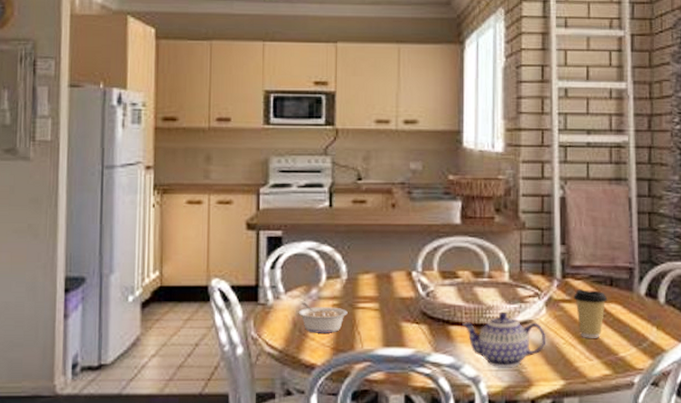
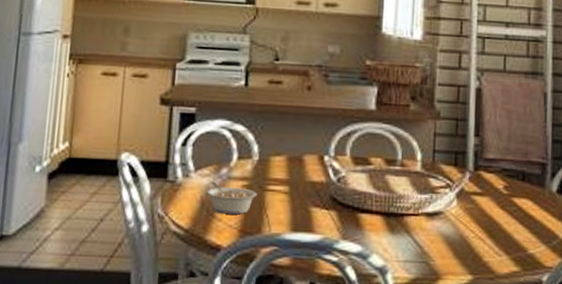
teapot: present [461,311,546,368] -> none [371,201,456,260]
coffee cup: present [574,289,608,338] -> none [485,182,519,234]

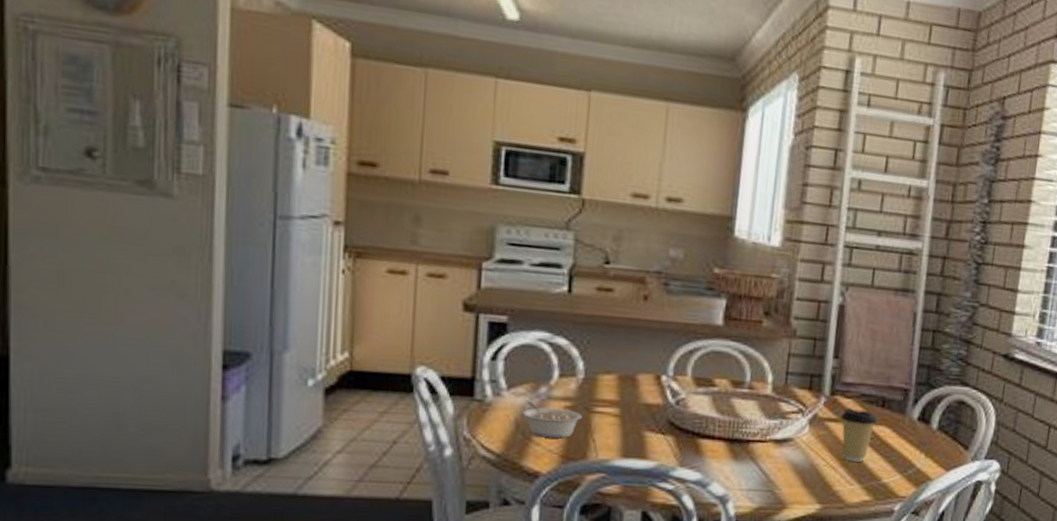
coffee cup: none [485,182,519,234] -> present [841,408,878,462]

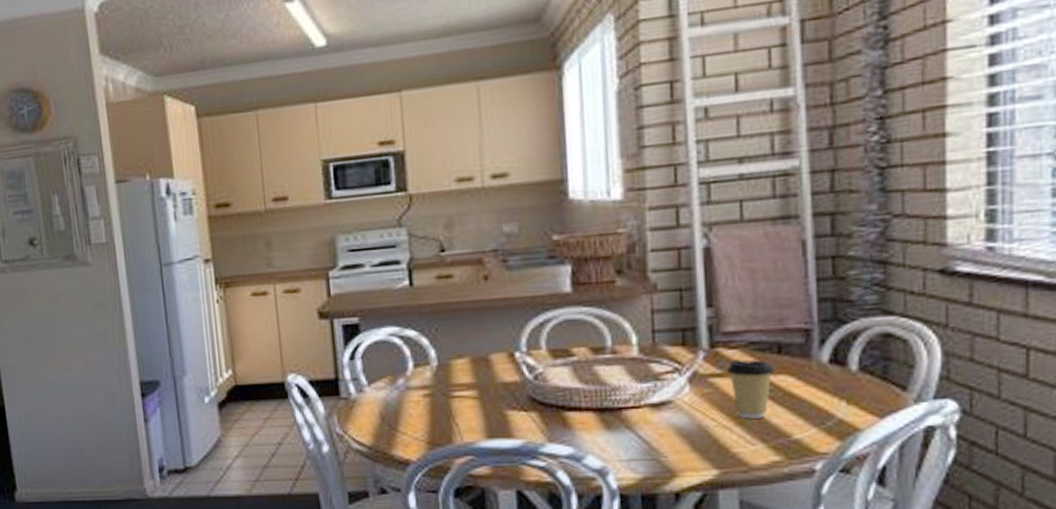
legume: present [522,401,582,439] -> none [385,394,442,427]

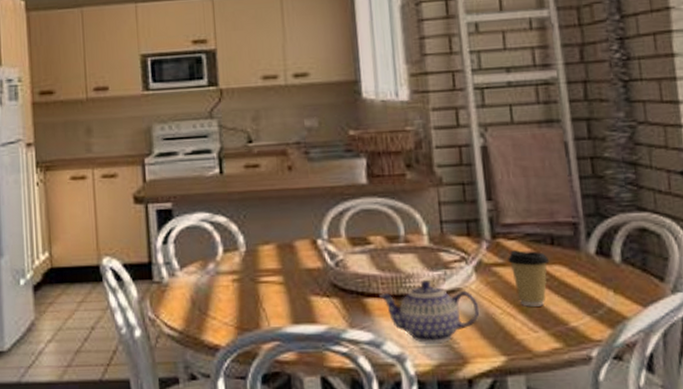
teapot: none [580,392,692,458] -> present [378,280,480,344]

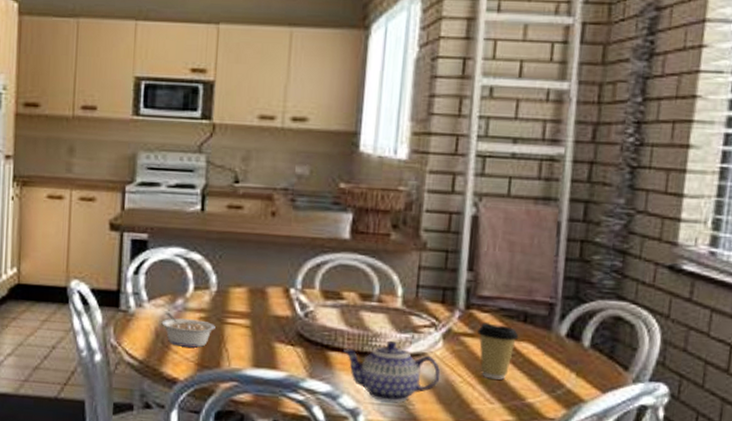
legume: none [196,278,250,312] -> present [161,312,216,348]

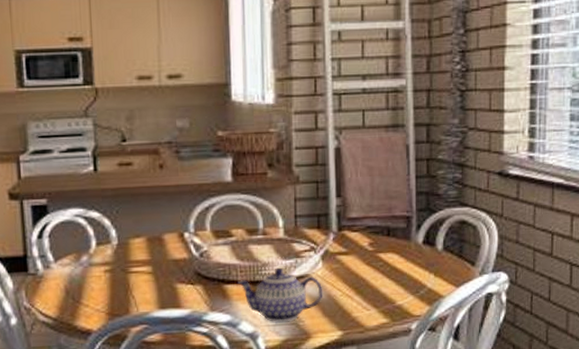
legume: present [161,312,216,348] -> none [70,270,121,300]
coffee cup: present [477,323,519,380] -> none [350,240,385,289]

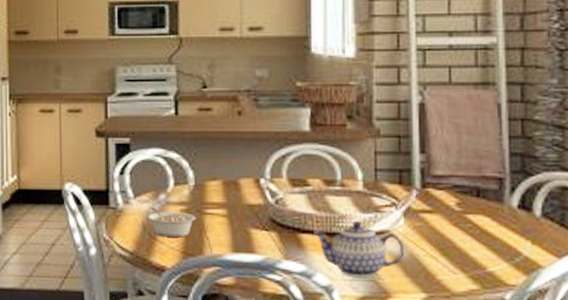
legume: none [70,270,121,300] -> present [147,207,196,238]

